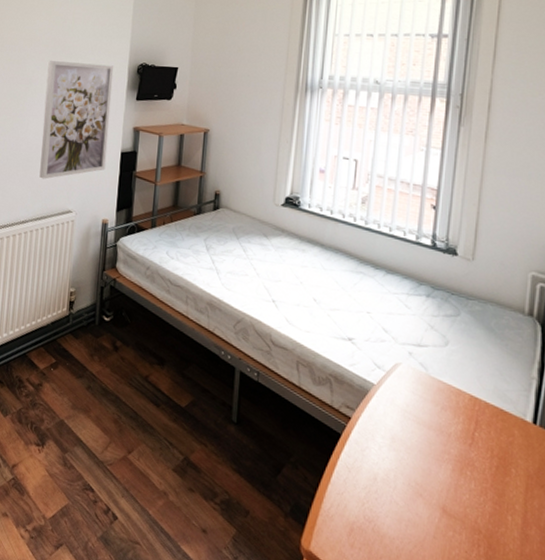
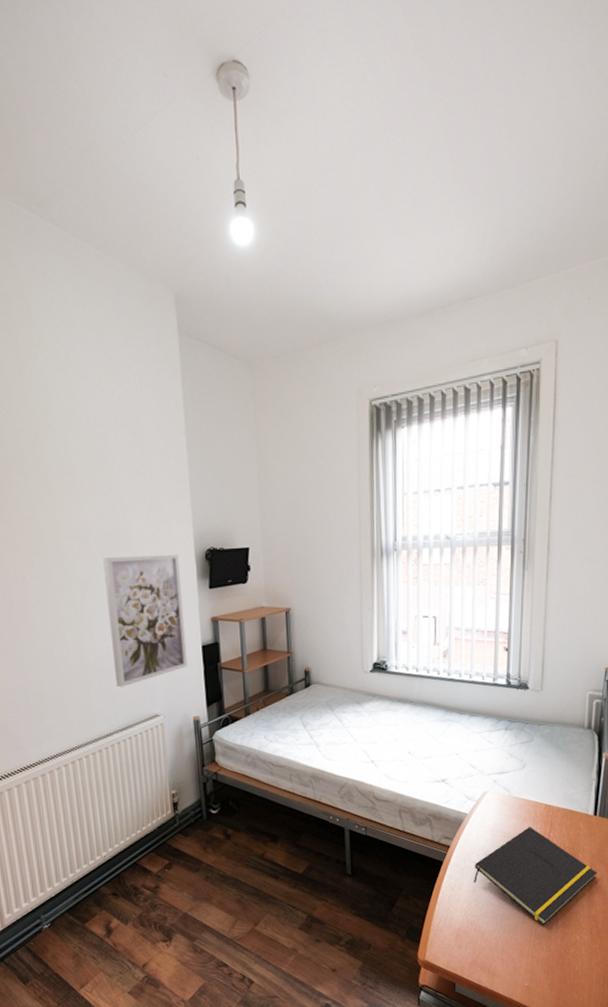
notepad: none [376,418,535,549] -> present [474,827,597,925]

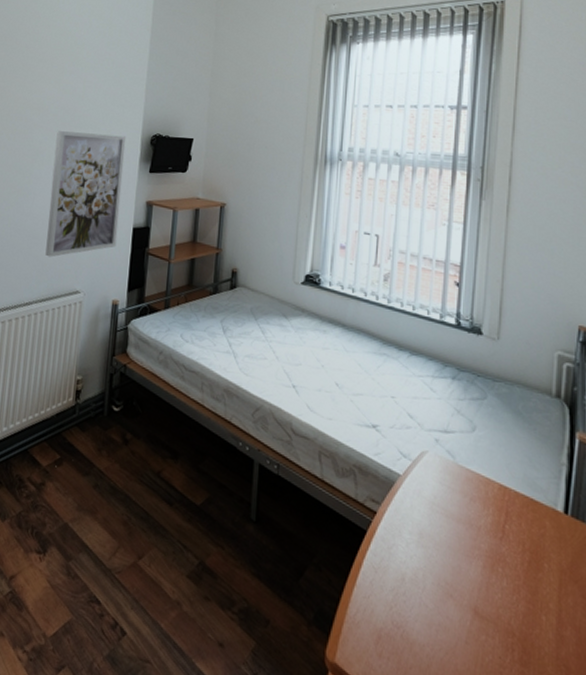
notepad: present [474,827,597,925] -> none [404,510,569,655]

